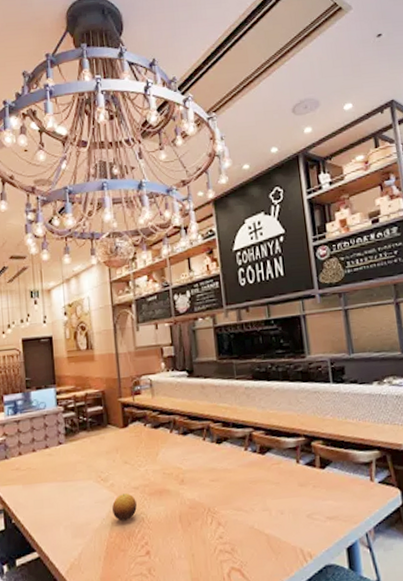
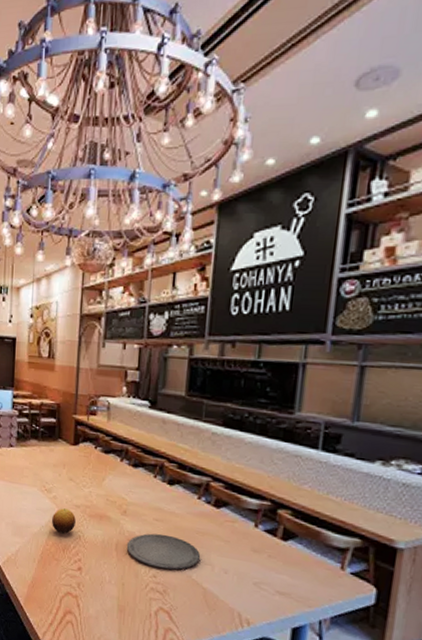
plate: none [189,492,258,528] -> present [126,533,201,570]

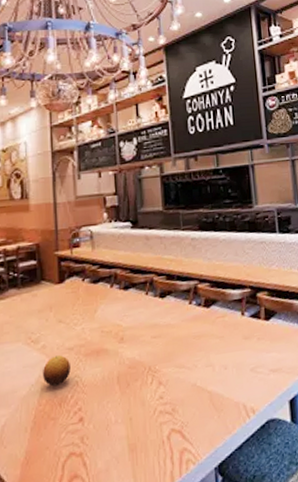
plate: present [126,533,201,570] -> none [128,348,201,388]

